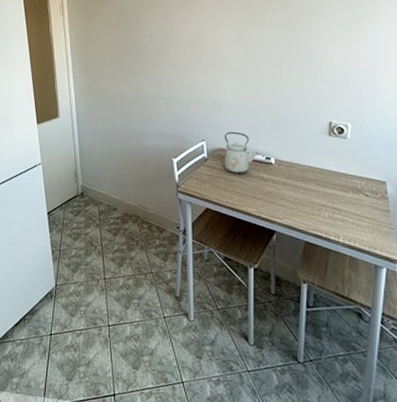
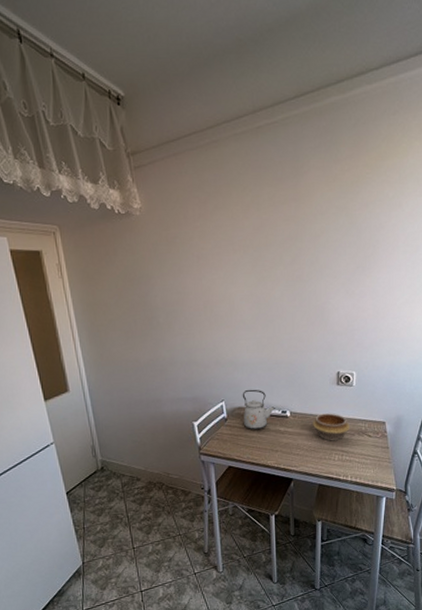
bowl: none [300,164,343,196] -> present [313,413,350,441]

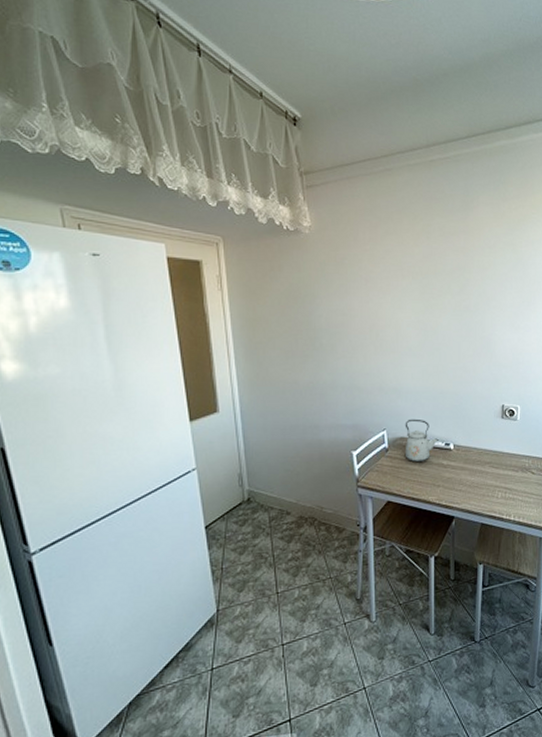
bowl: present [313,413,350,441] -> none [476,447,513,477]

